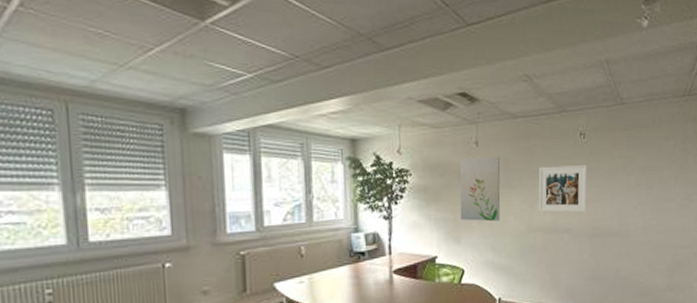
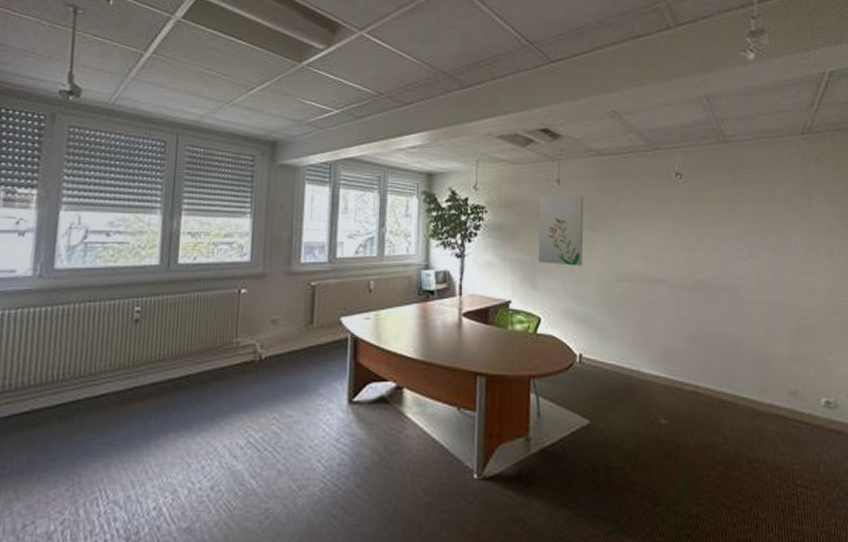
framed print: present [538,164,588,213] -> none [627,207,685,262]

